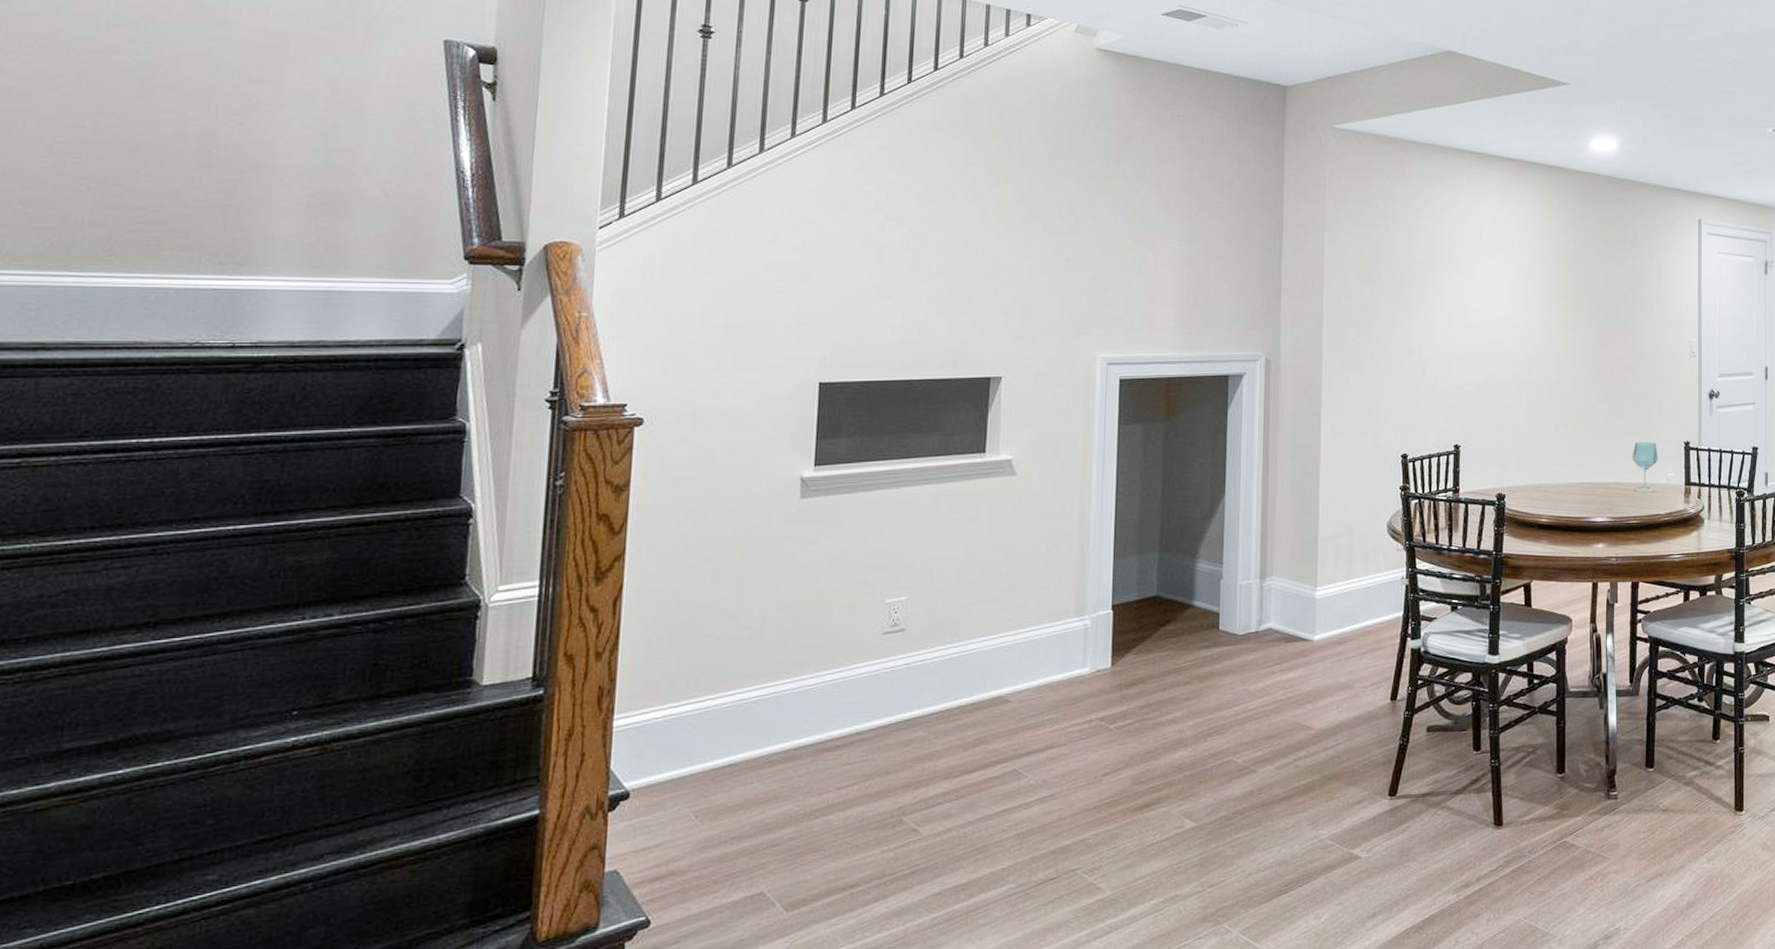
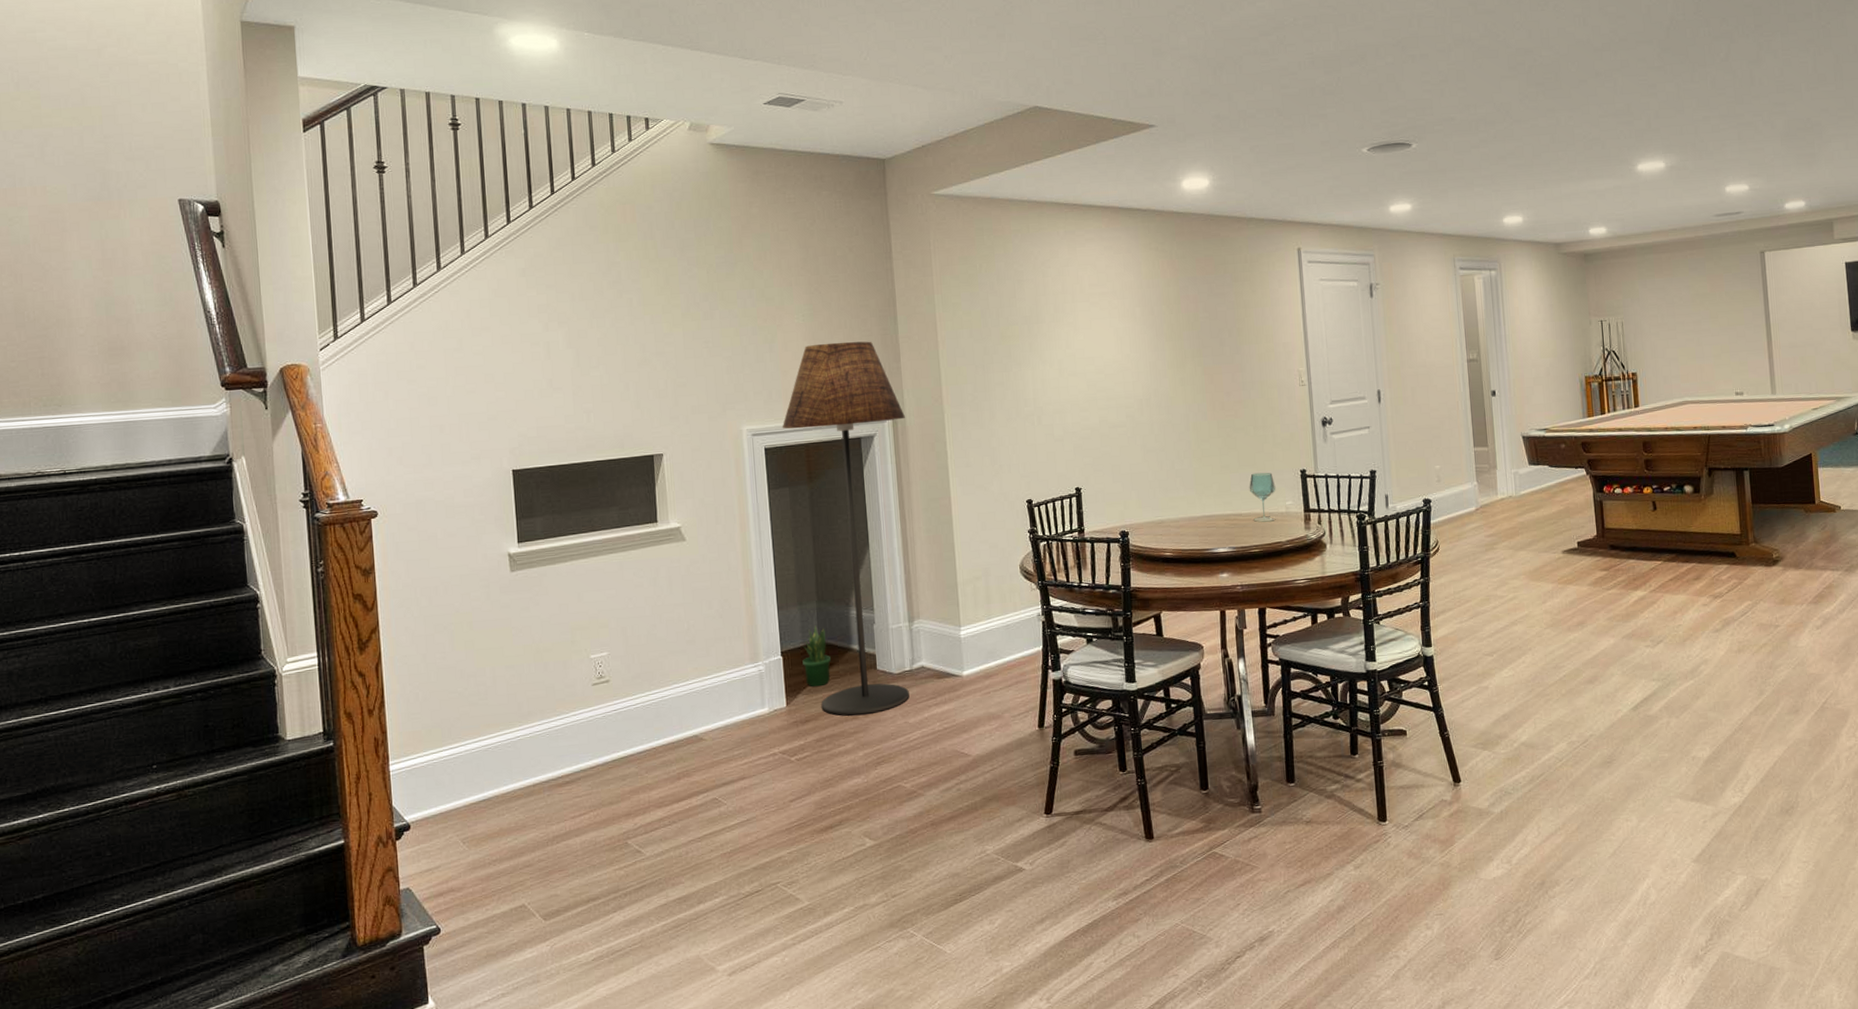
planter: none [1135,577,1168,647] -> present [802,625,831,687]
floor lamp: none [1142,272,1280,680] -> present [782,341,910,716]

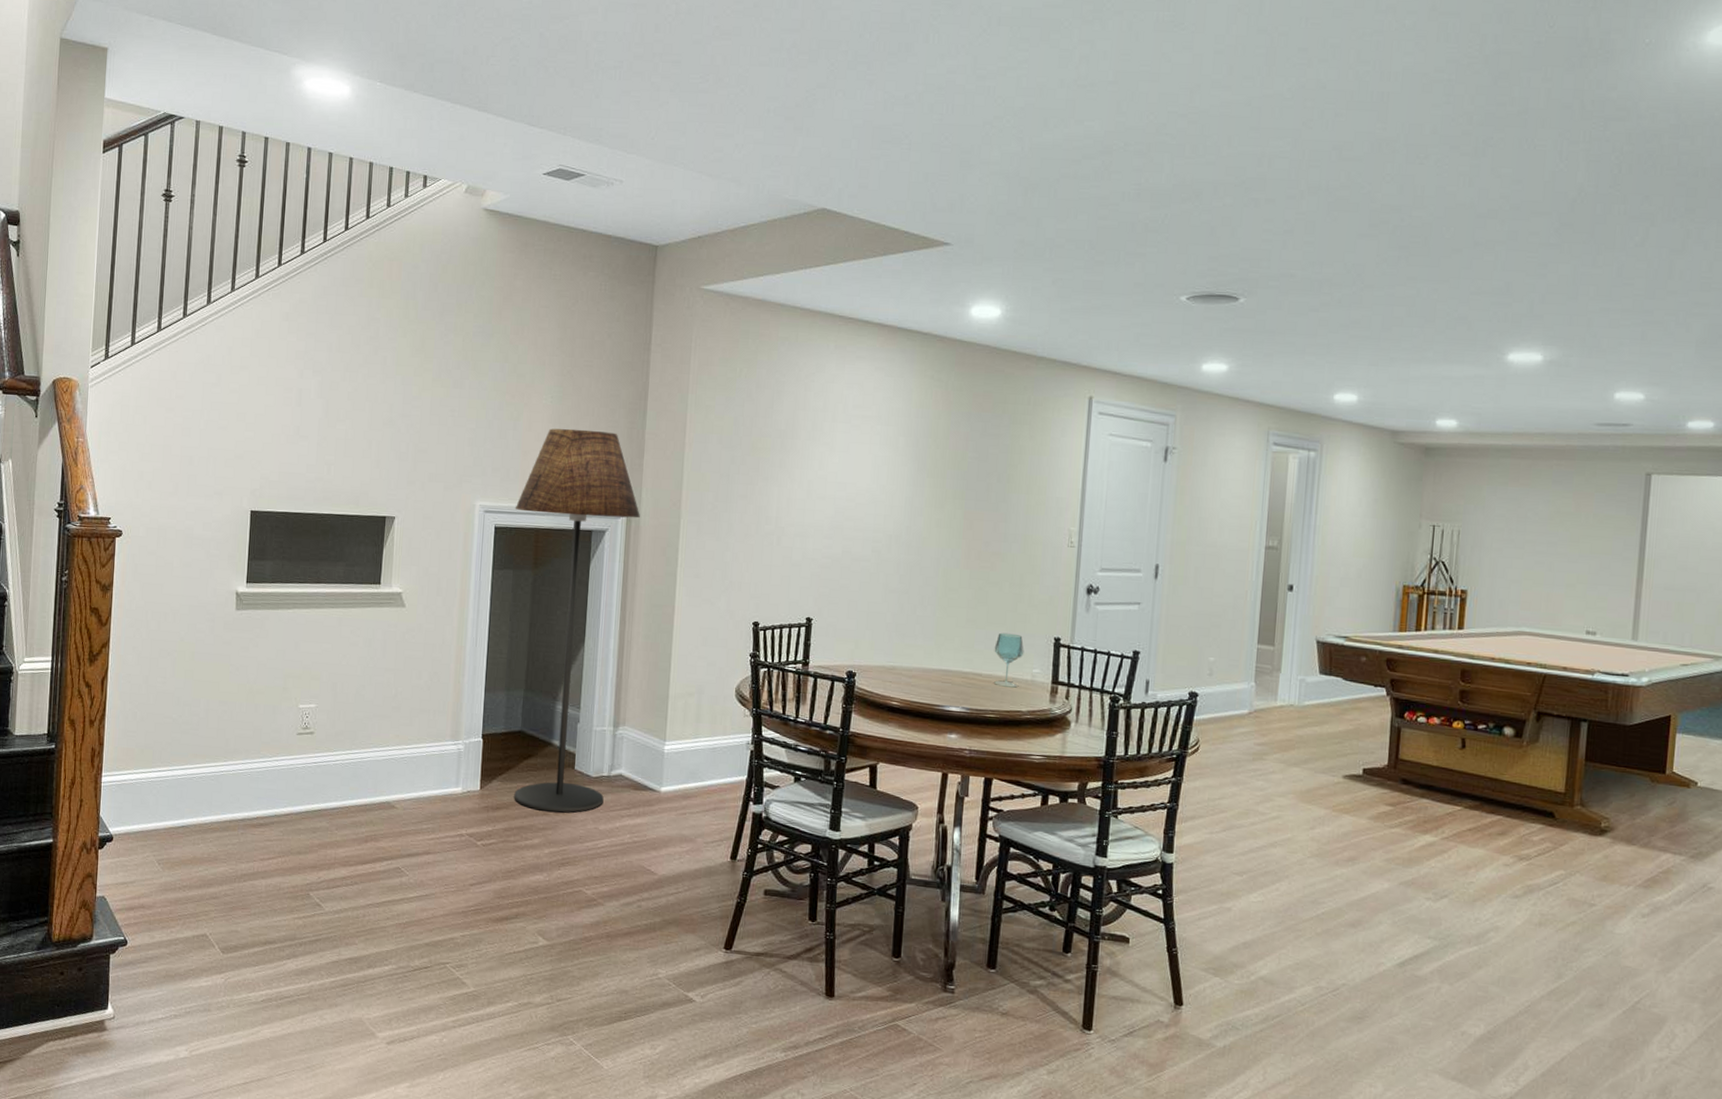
planter: present [802,625,831,687] -> none [502,714,530,776]

